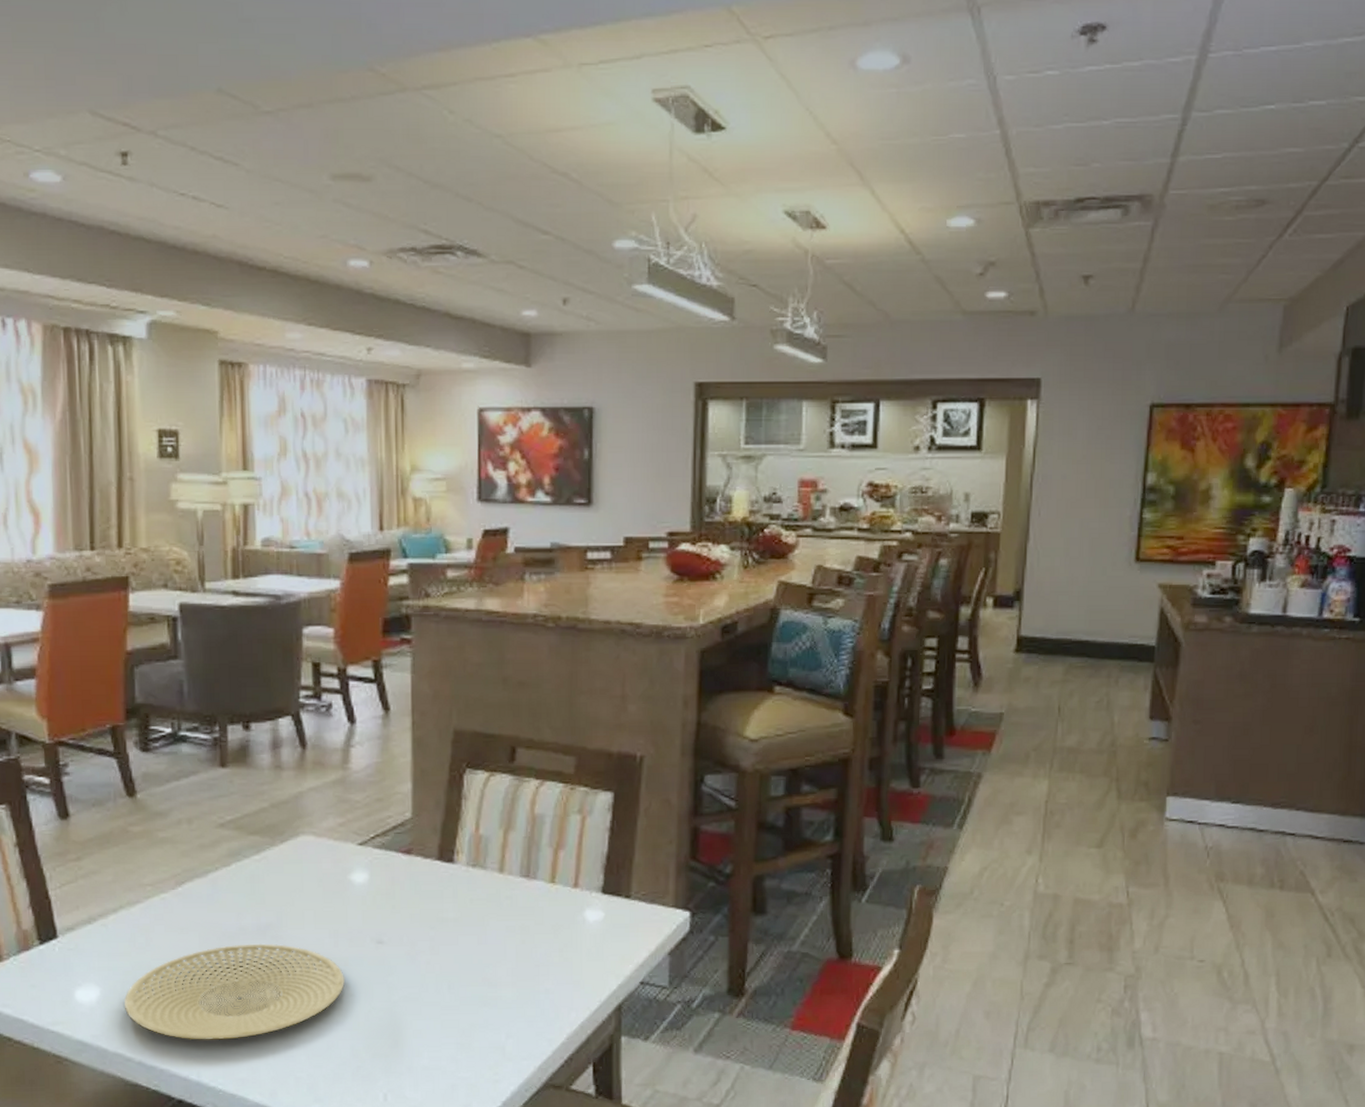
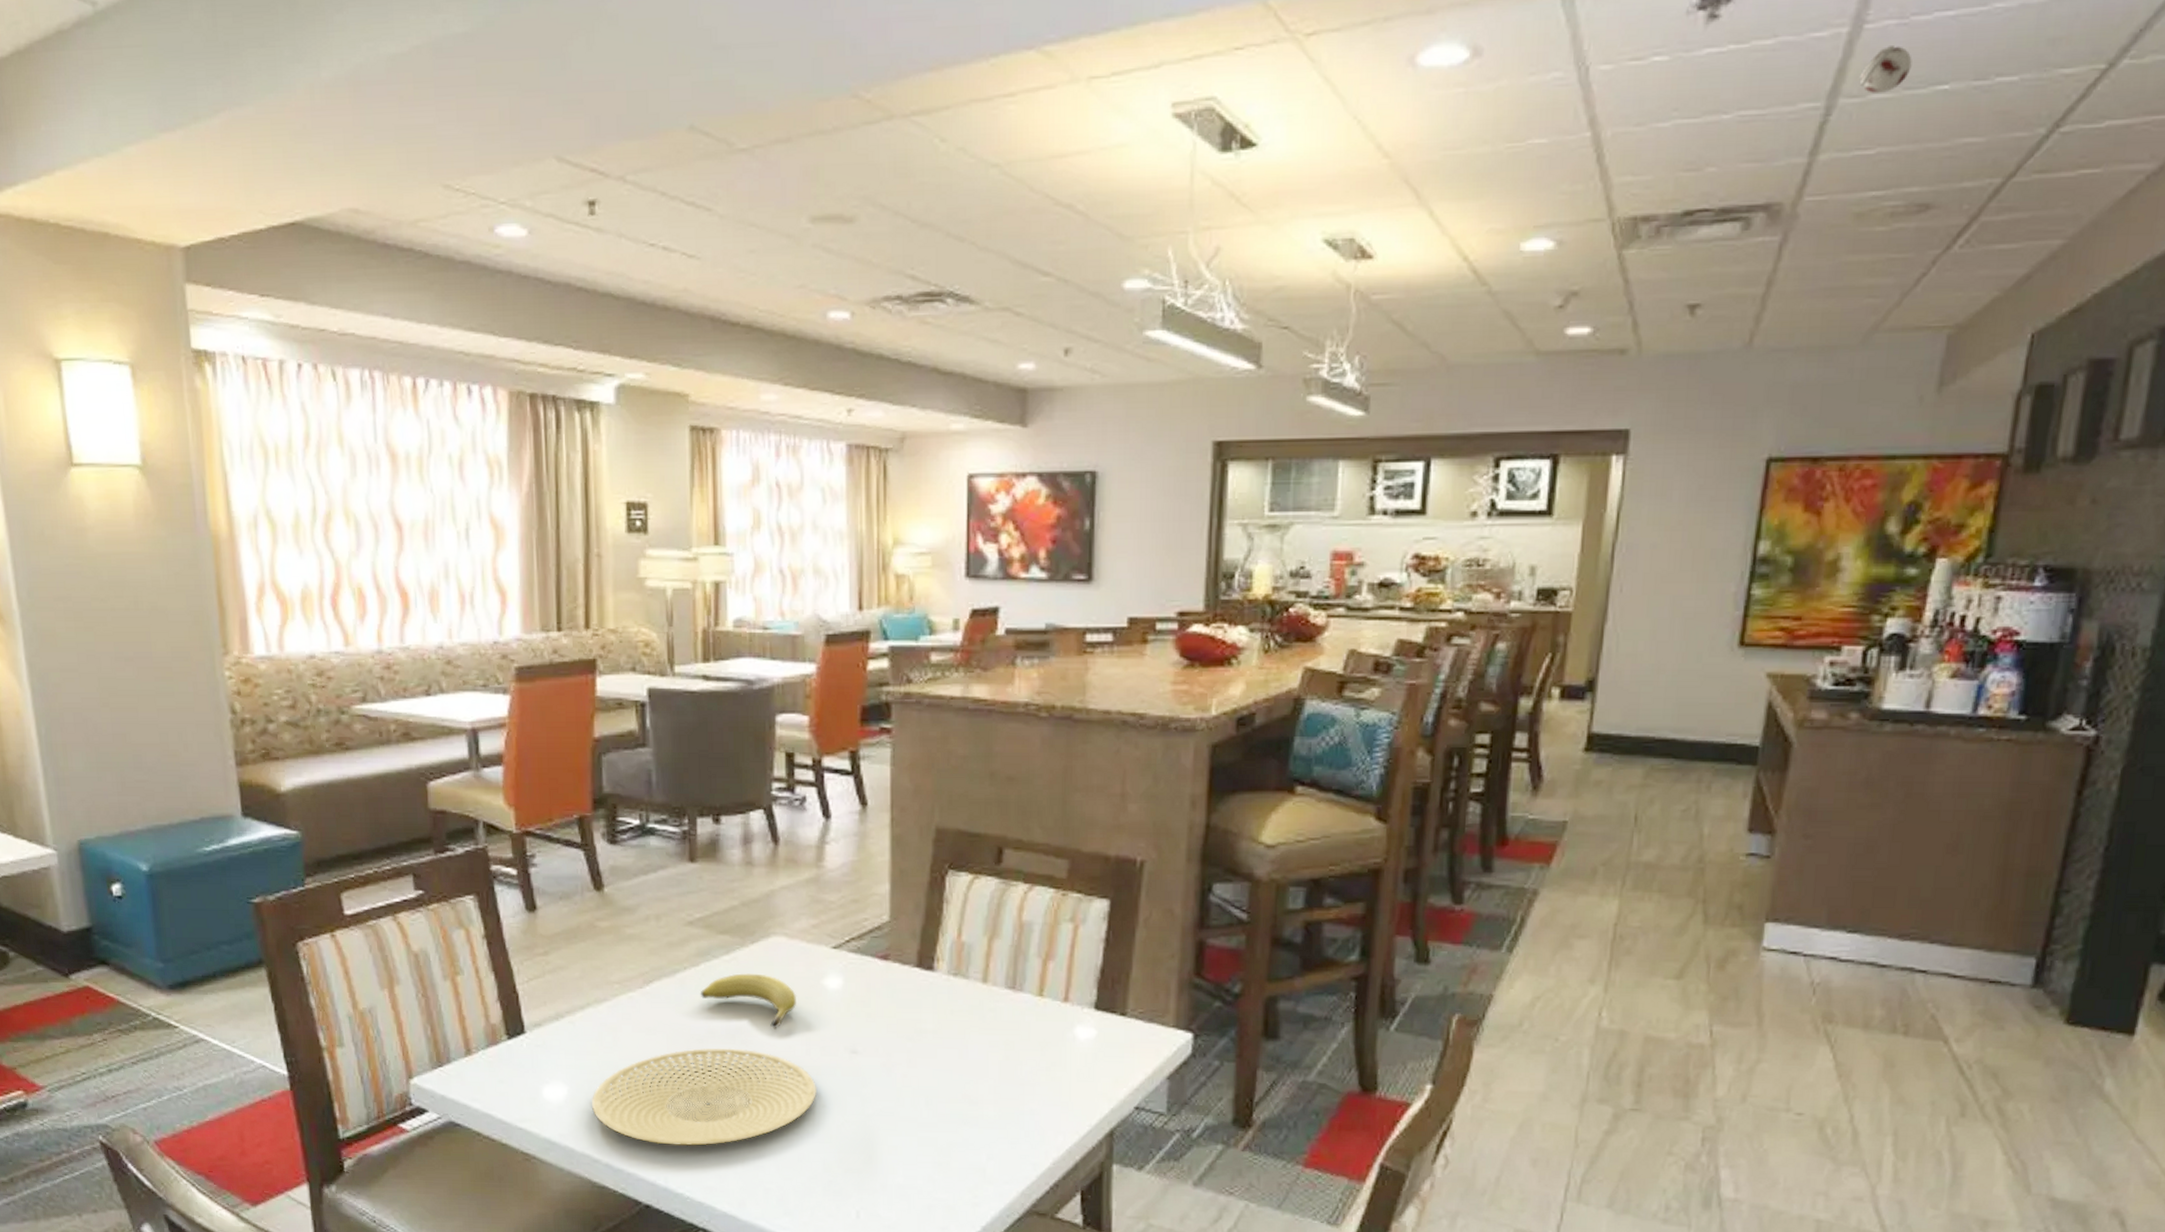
fruit: none [231,871,325,924] -> present [700,973,797,1029]
smoke detector: none [1207,71,1246,109] -> present [1859,44,1912,93]

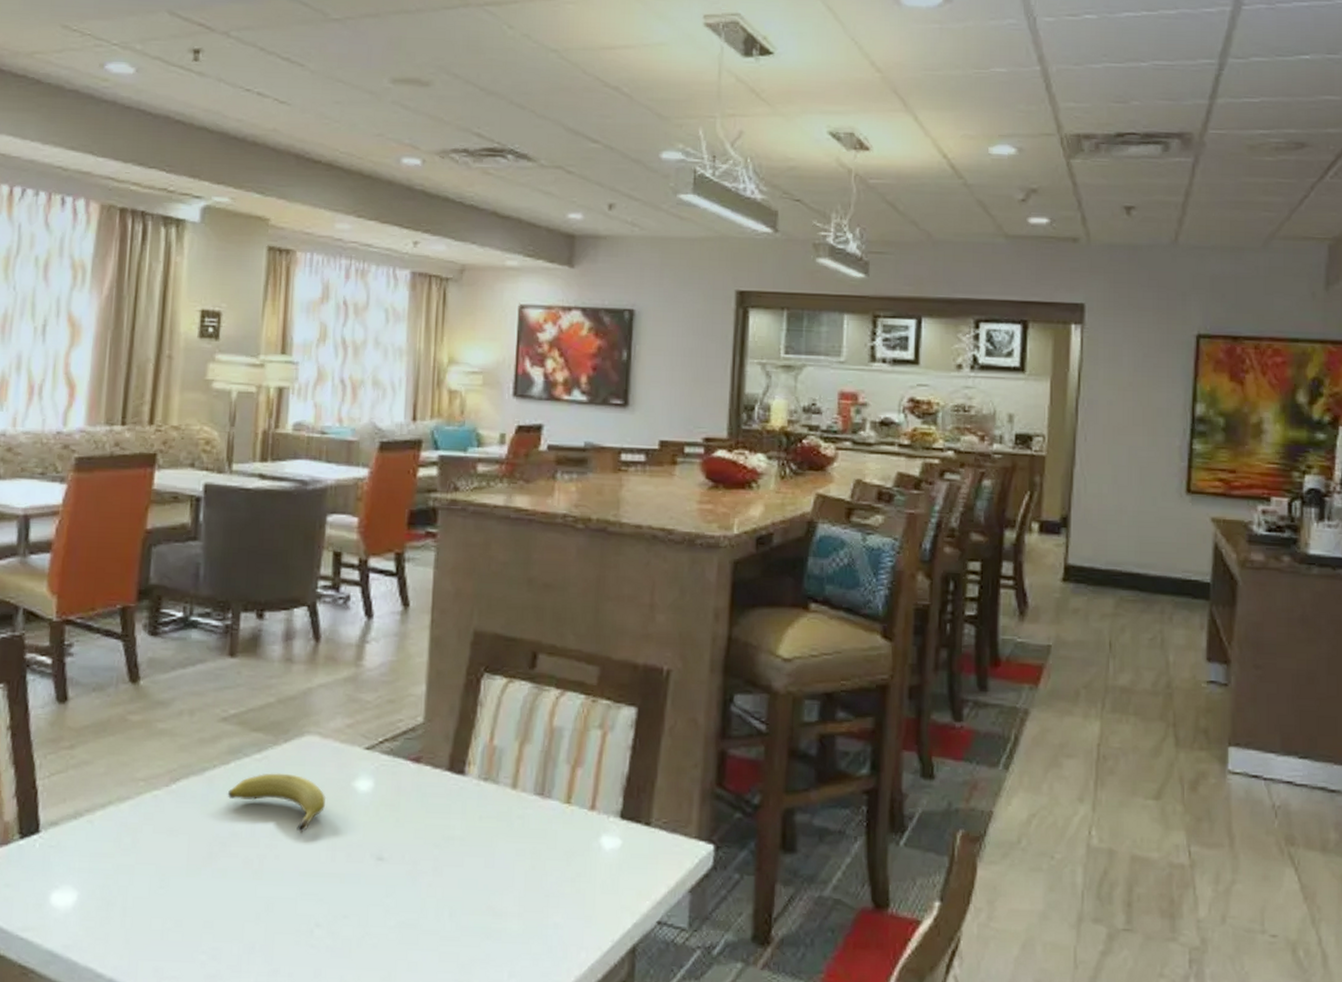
plate: present [591,1048,818,1146] -> none [101,852,340,960]
smoke detector: present [1859,44,1912,93] -> none [1242,22,1280,57]

